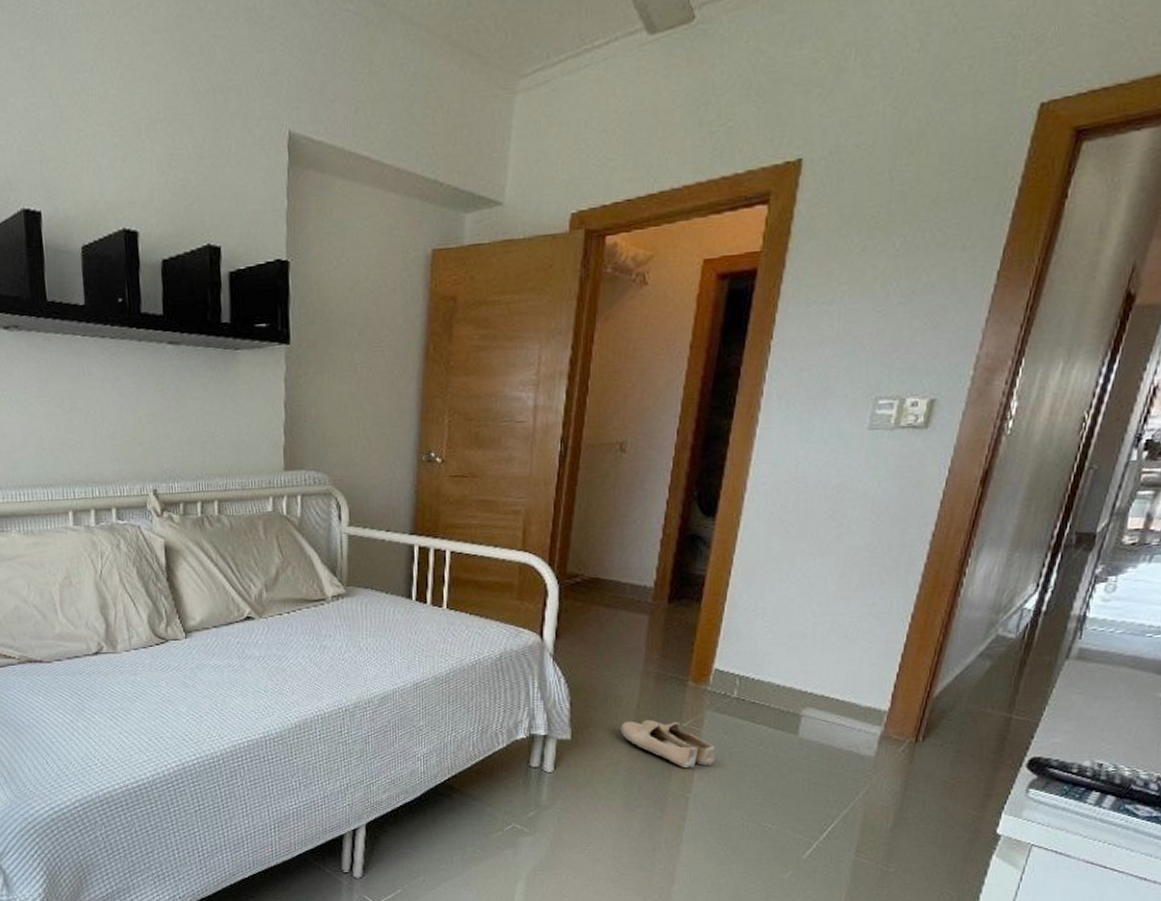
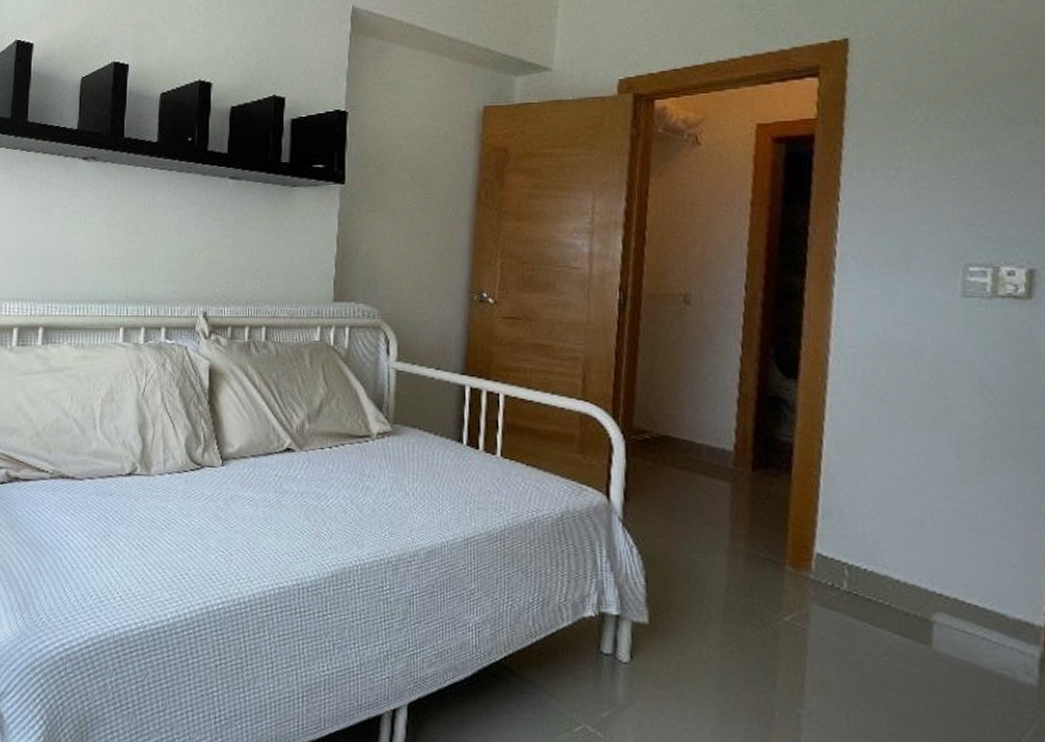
shoe: present [620,720,715,768] -> none [707,607,829,676]

